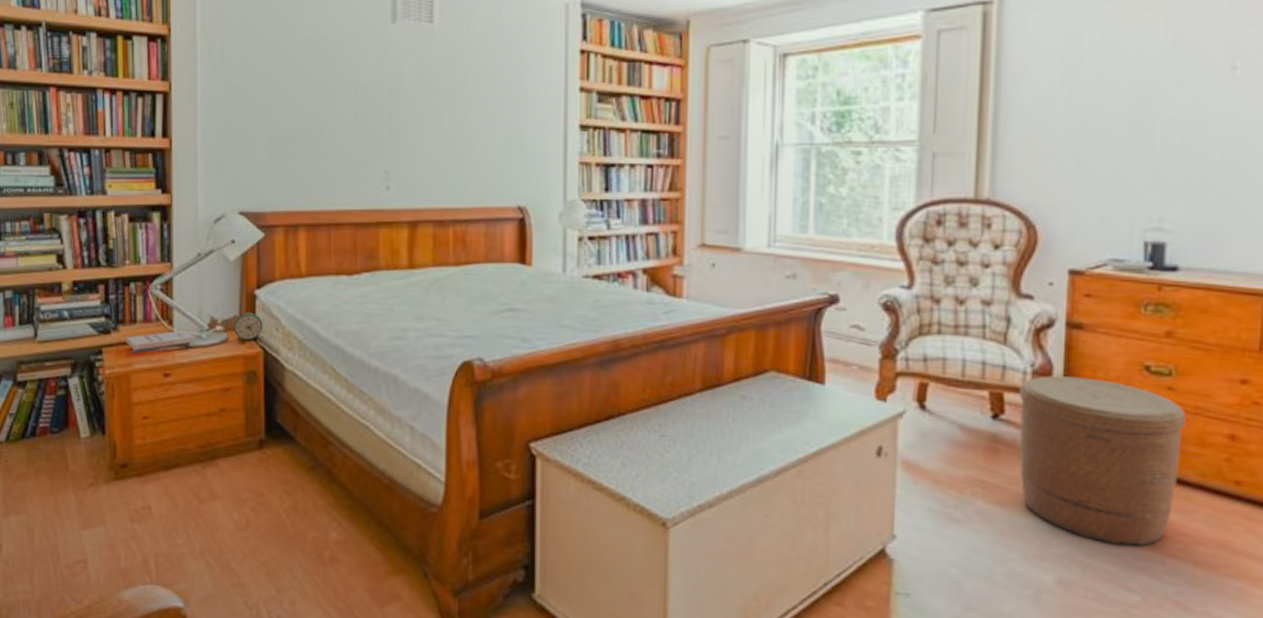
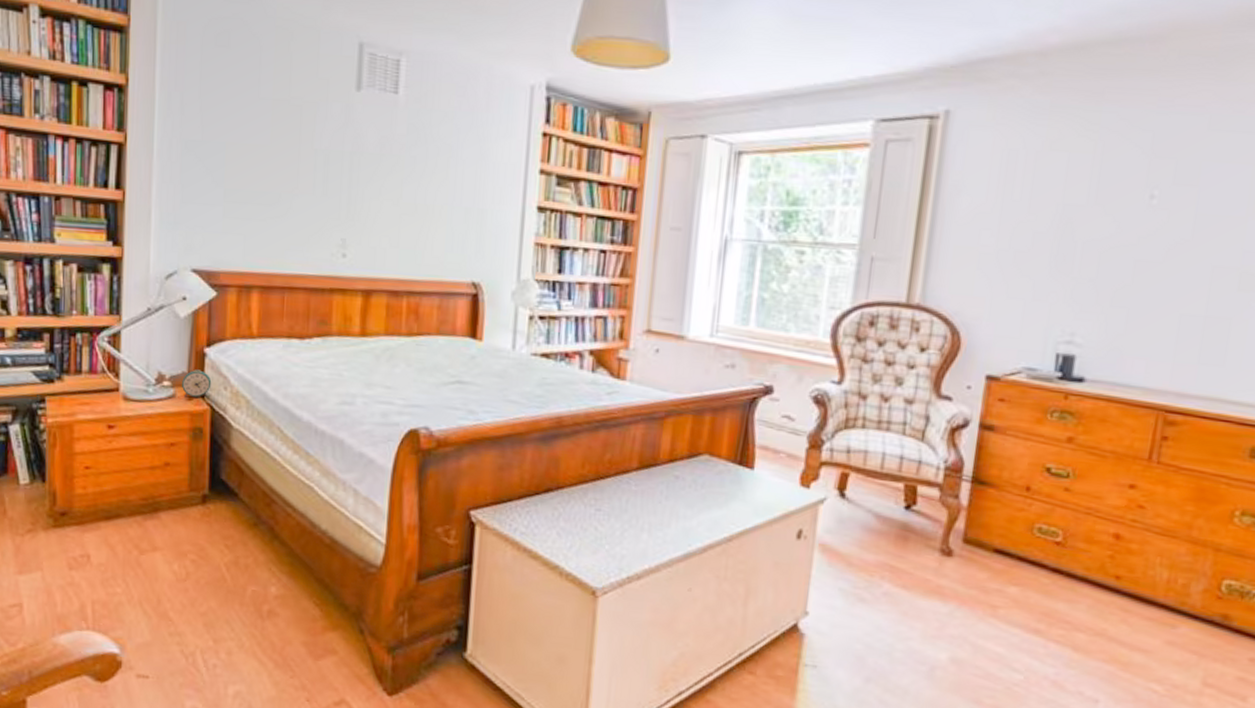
books: present [125,330,196,354] -> none [69,383,142,404]
woven basket: present [1019,375,1186,546] -> none [925,472,1078,631]

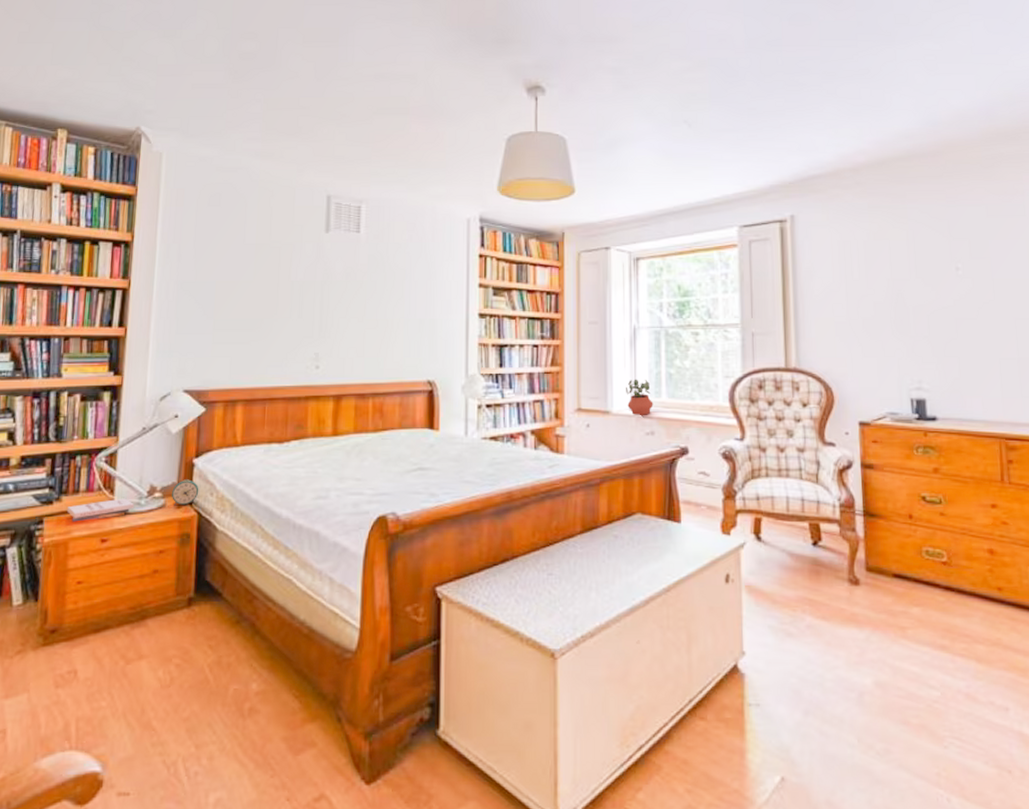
books: none [69,383,142,404] -> present [66,498,135,522]
potted plant: none [707,301,739,345] -> present [626,379,654,415]

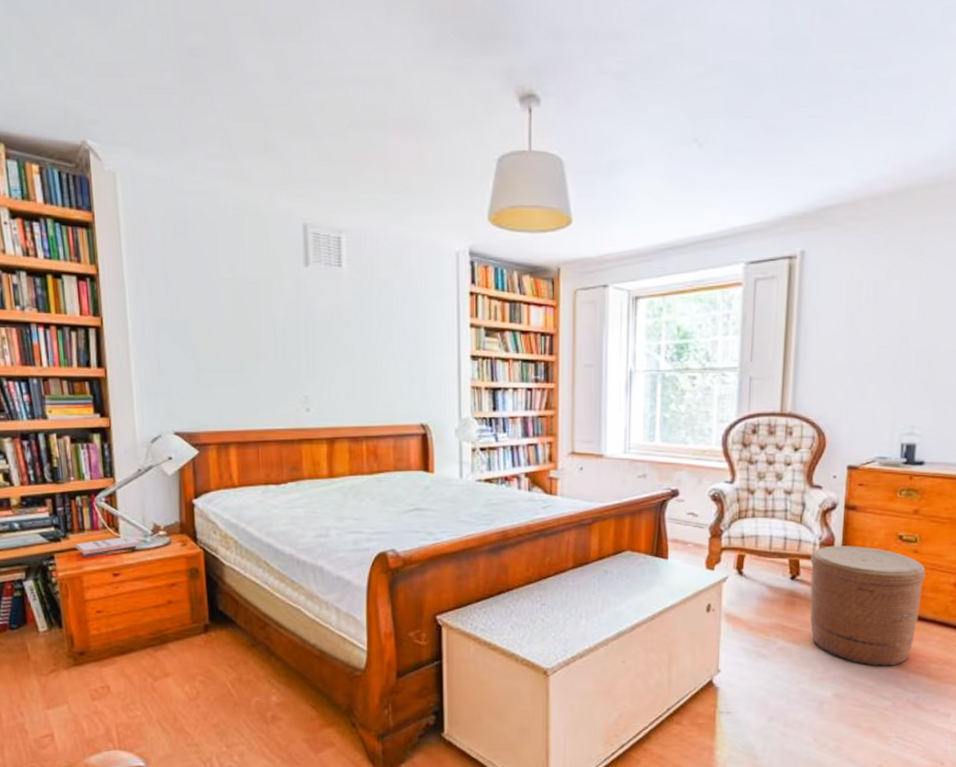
alarm clock: present [172,479,199,506] -> none [176,519,202,543]
potted plant: present [626,379,654,415] -> none [620,423,647,459]
woven basket: none [831,508,956,649] -> present [810,546,926,667]

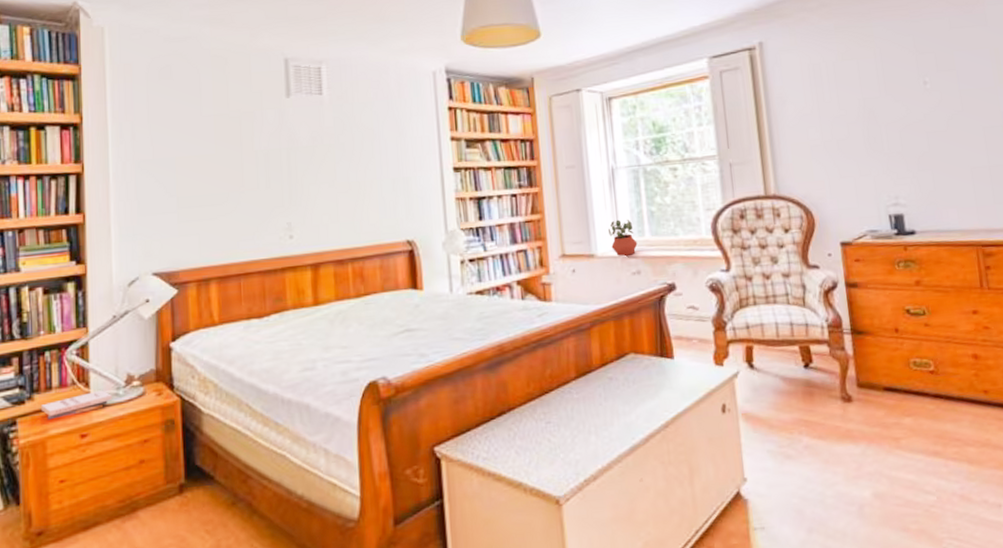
potted plant: none [620,423,647,459] -> present [608,219,638,256]
woven basket: present [810,546,926,667] -> none [820,324,945,457]

